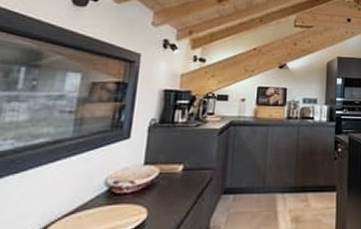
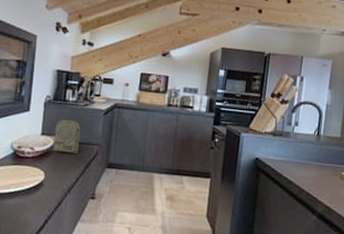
radio receiver: none [158,145,192,182] -> present [53,120,81,154]

